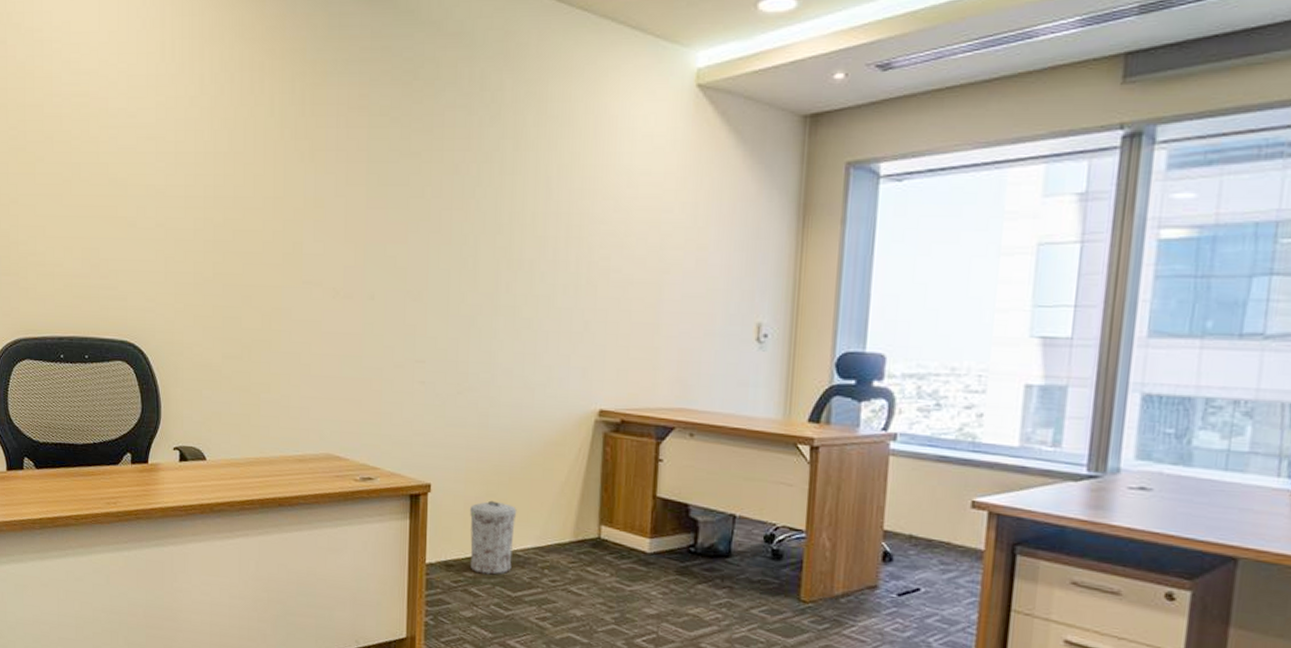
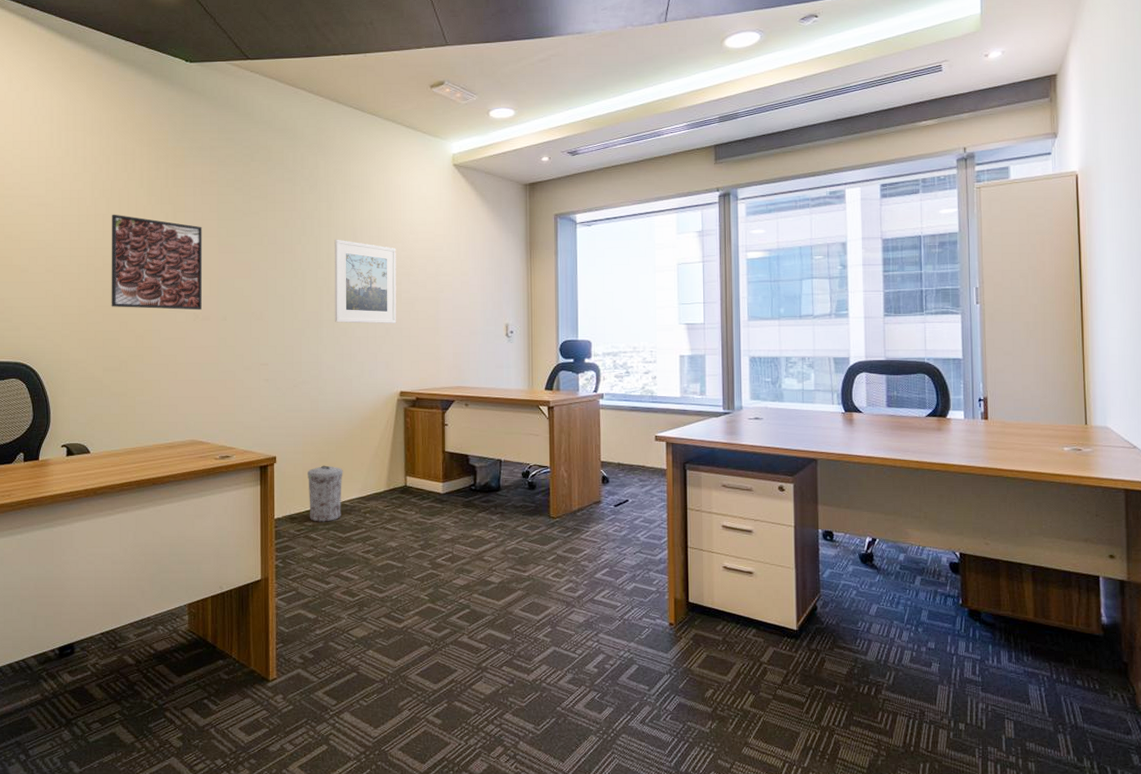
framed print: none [232,152,347,285] -> present [111,214,203,311]
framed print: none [516,192,606,316] -> present [334,239,397,324]

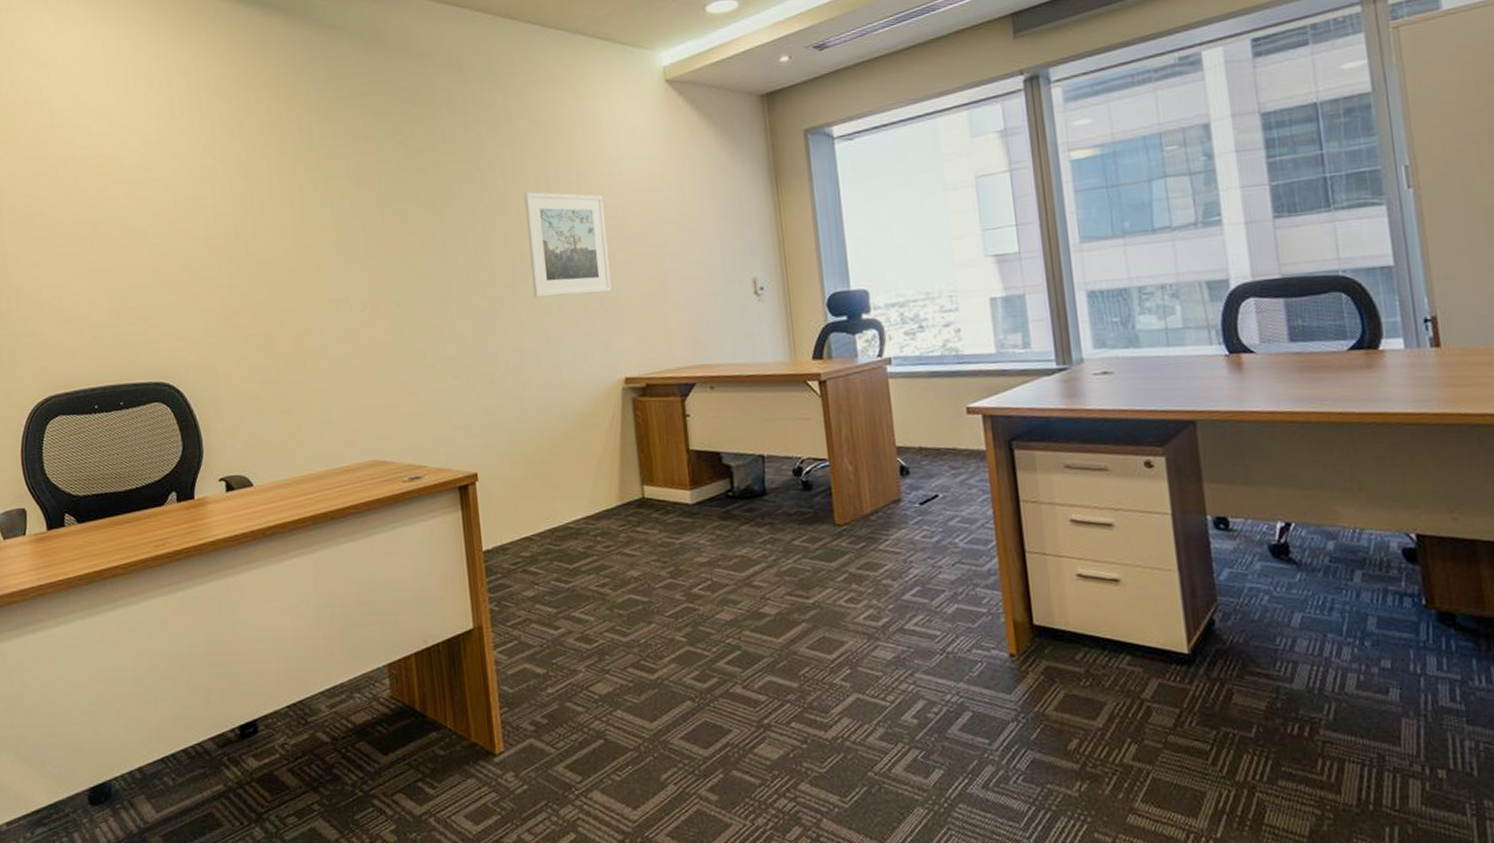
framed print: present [111,214,203,311] -> none [251,189,369,305]
trash can: present [308,465,343,522] -> none [518,479,566,552]

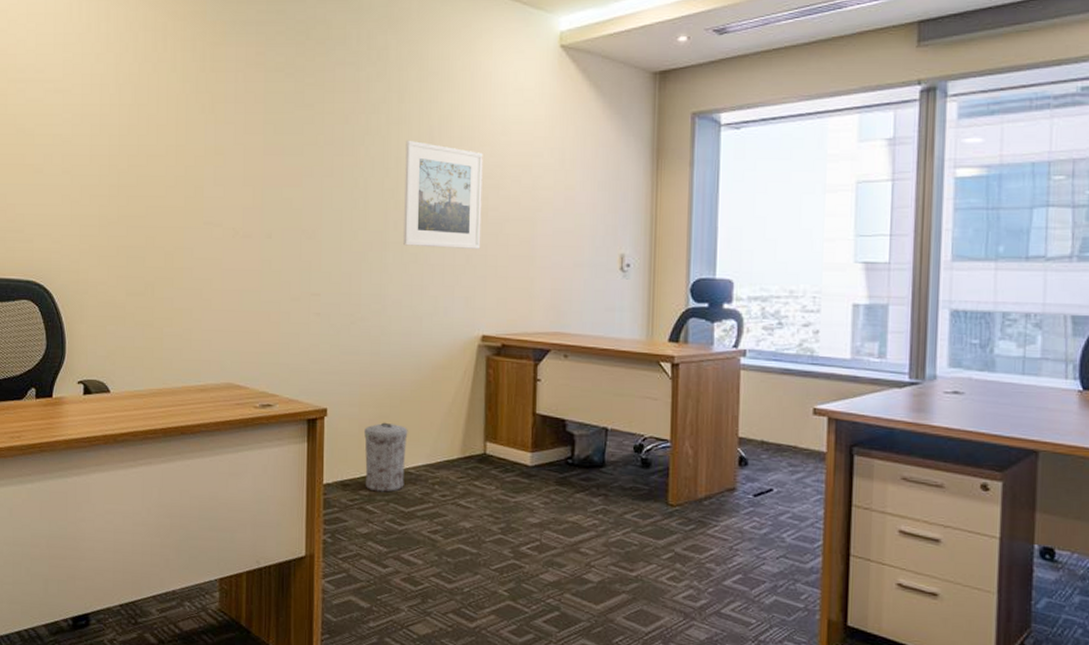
trash can: none [518,479,566,552] -> present [364,422,408,492]

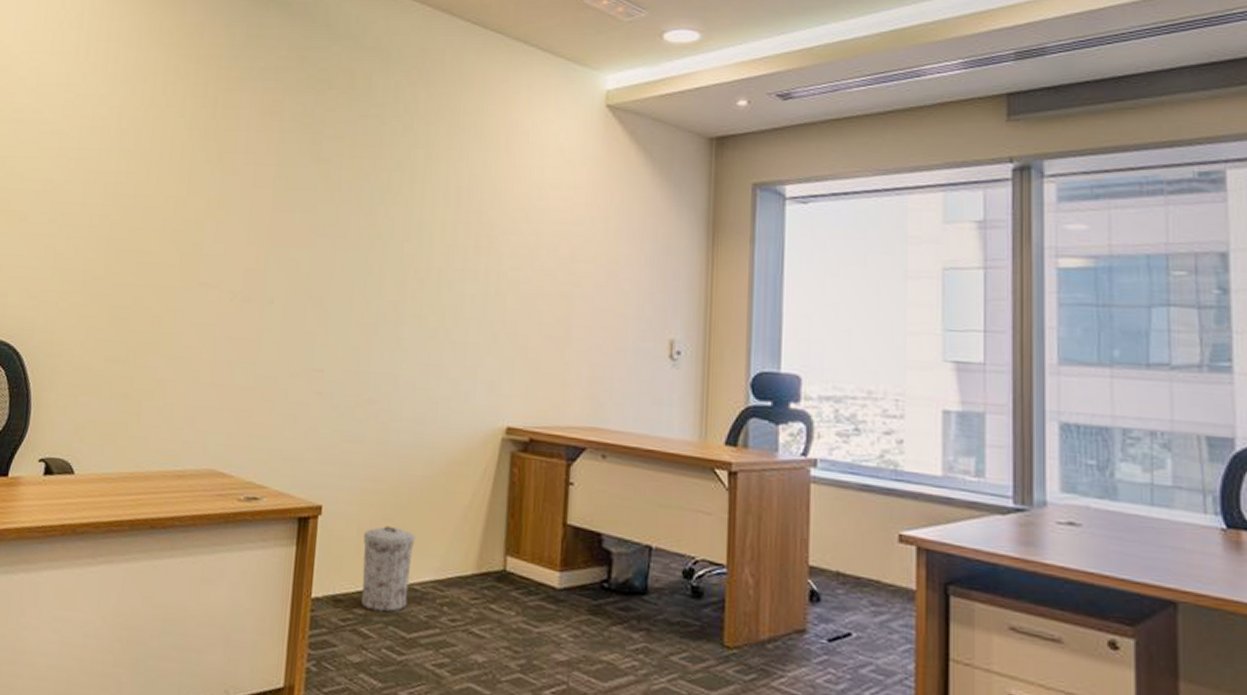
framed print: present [403,140,483,250] -> none [422,201,516,328]

